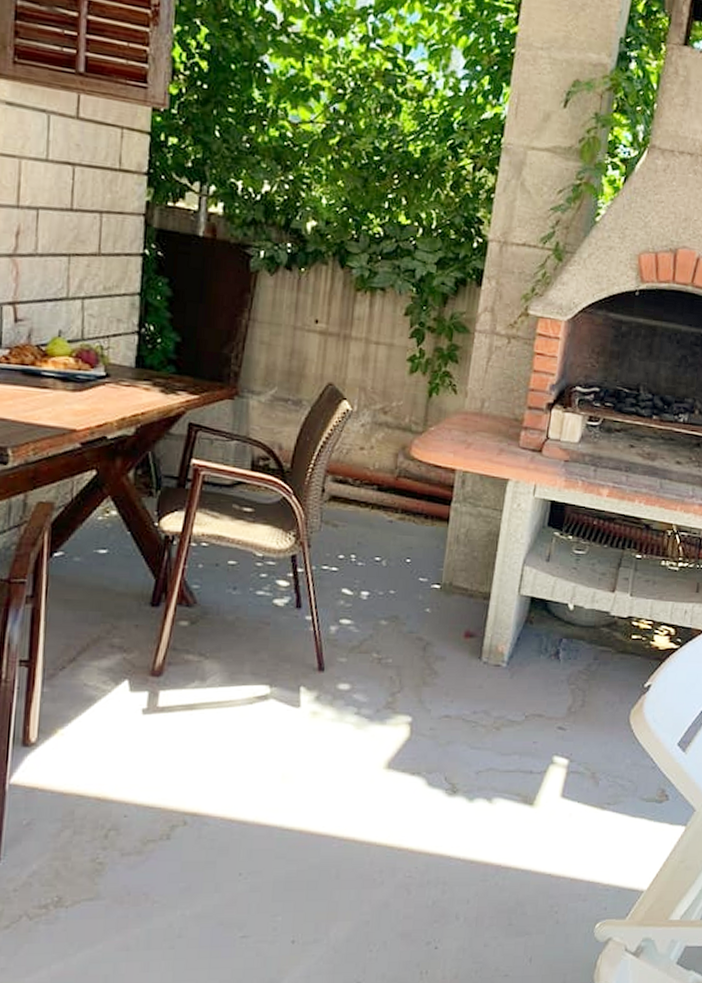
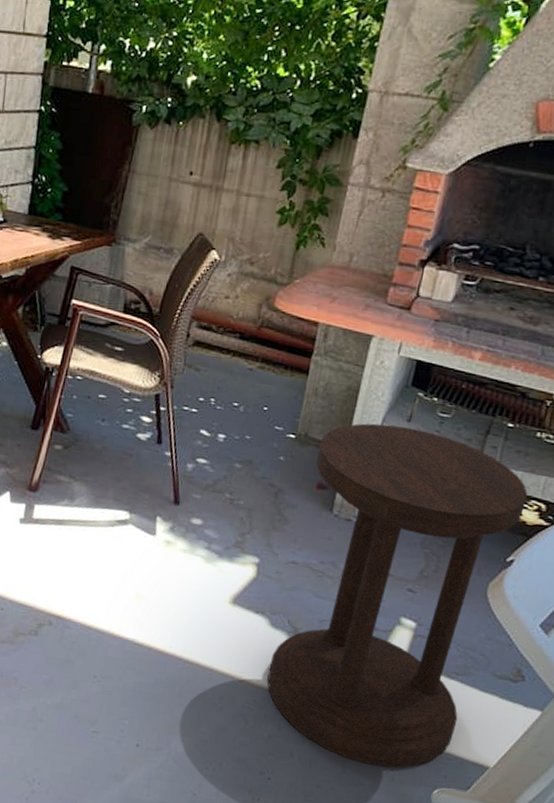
side table: none [427,566,658,911] -> present [267,423,527,768]

